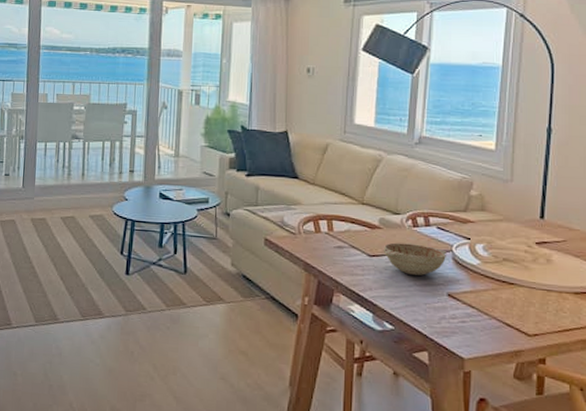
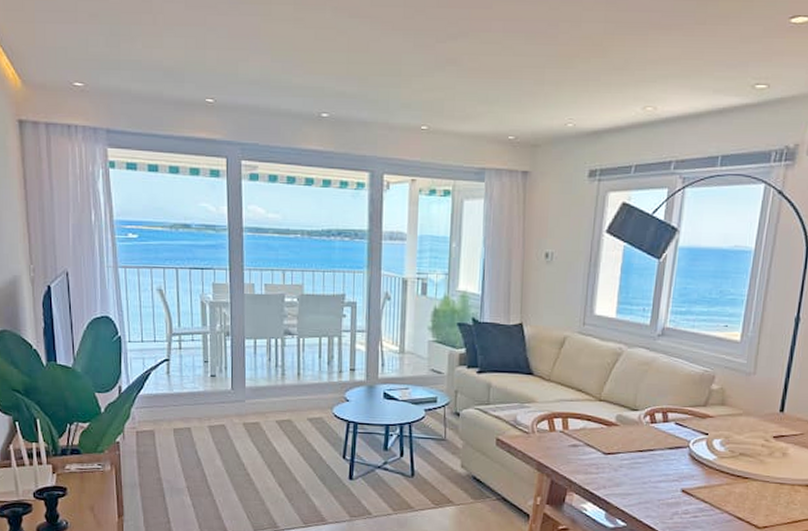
decorative bowl: present [383,242,447,276] -> none [618,440,684,472]

